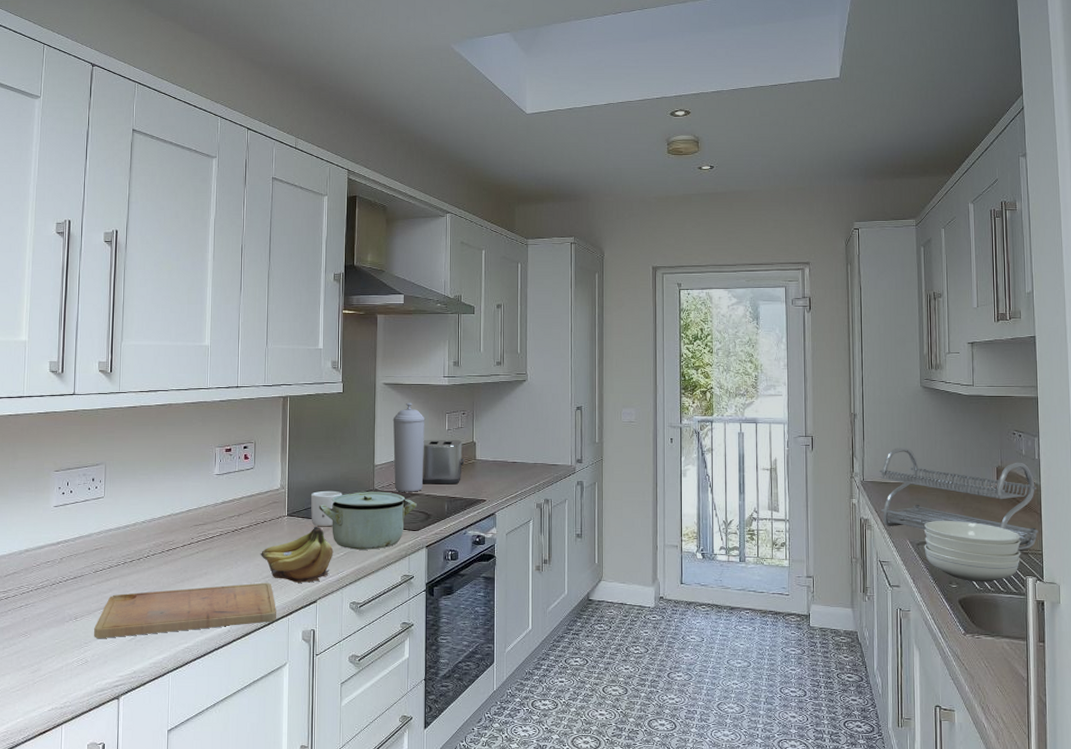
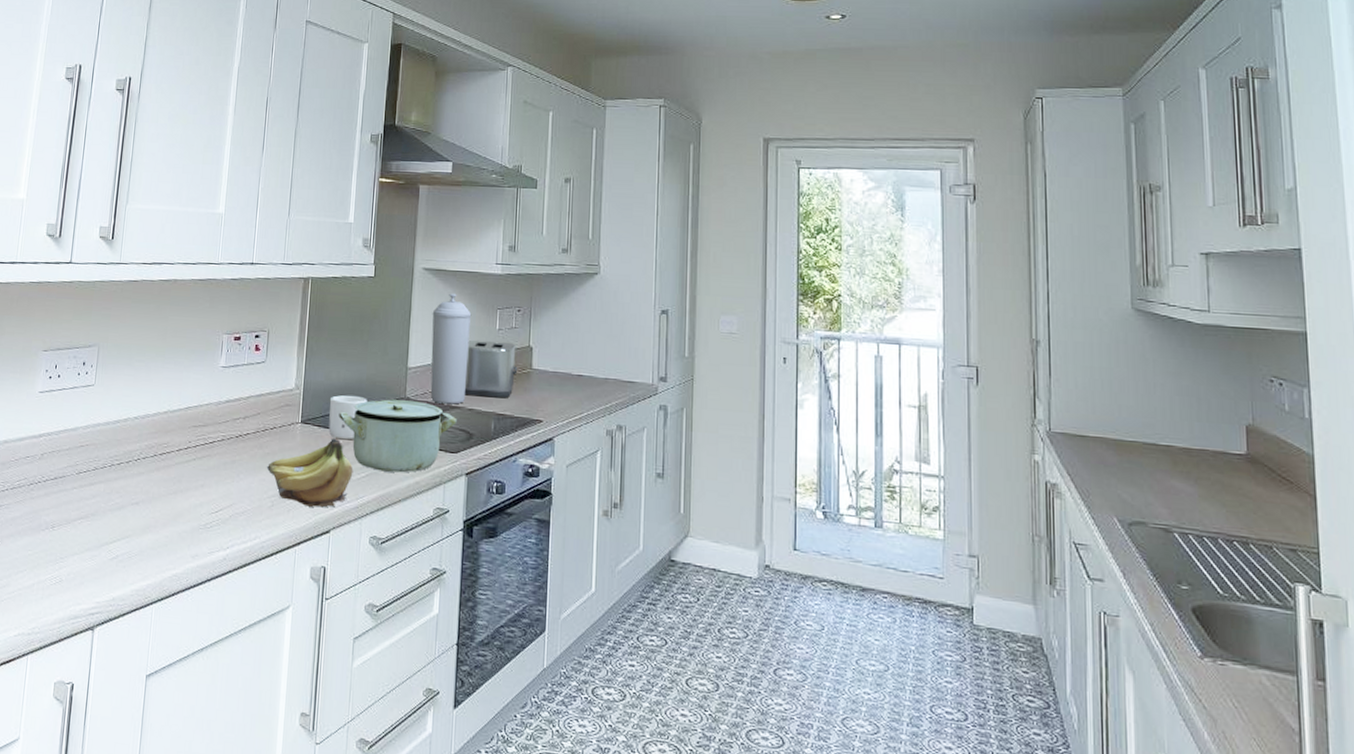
cutting board: present [94,582,277,638] -> none [71,502,283,555]
dish rack: present [879,448,1039,552] -> none [1073,389,1313,548]
bowl: present [924,521,1021,583] -> none [1139,493,1286,587]

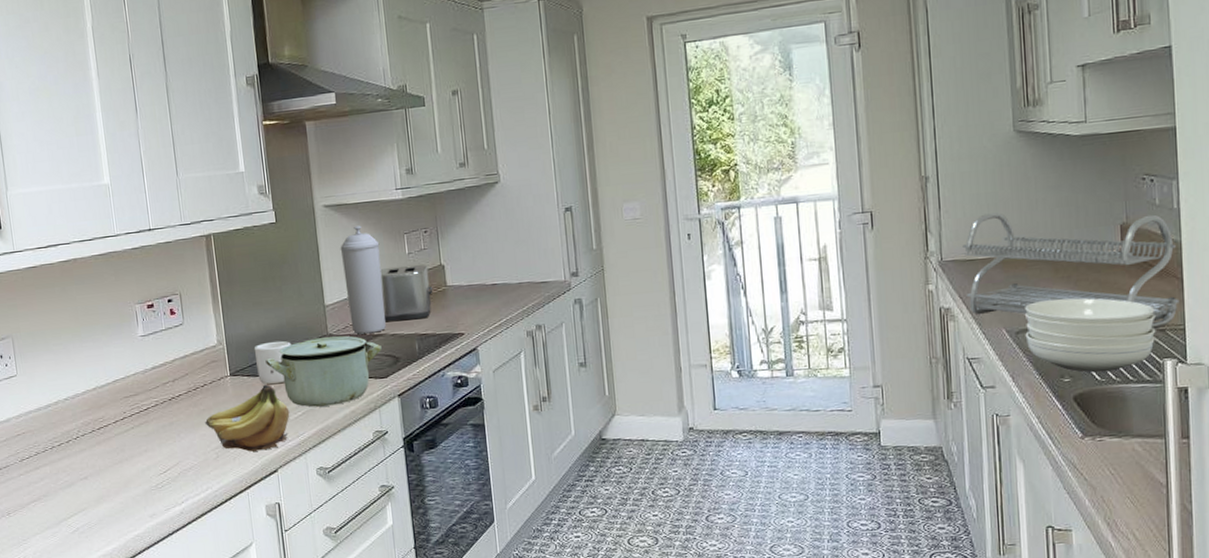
dish rack: none [1073,389,1313,548] -> present [962,212,1180,330]
bowl: none [1139,493,1286,587] -> present [1025,298,1156,373]

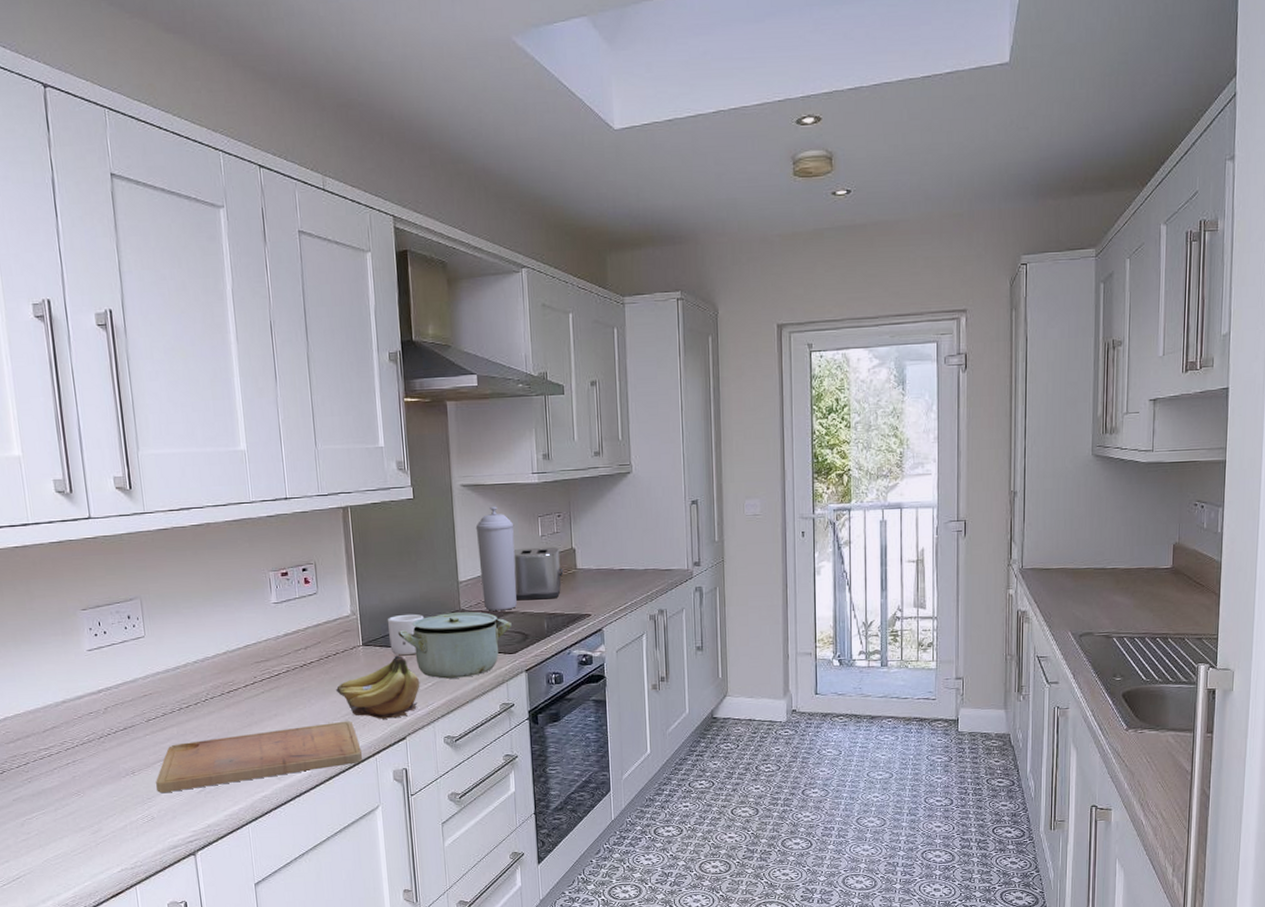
cutting board: none [30,454,235,534] -> present [156,721,363,793]
dish rack: present [962,212,1180,330] -> none [1040,527,1218,638]
bowl: present [1025,298,1156,373] -> none [1087,607,1195,674]

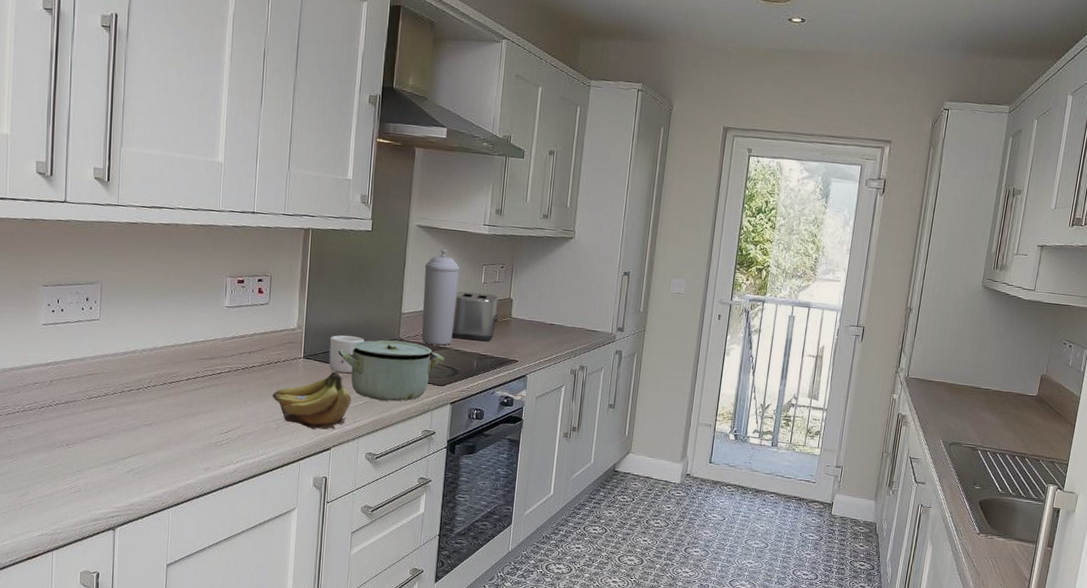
cutting board: present [156,721,363,793] -> none [88,423,288,468]

